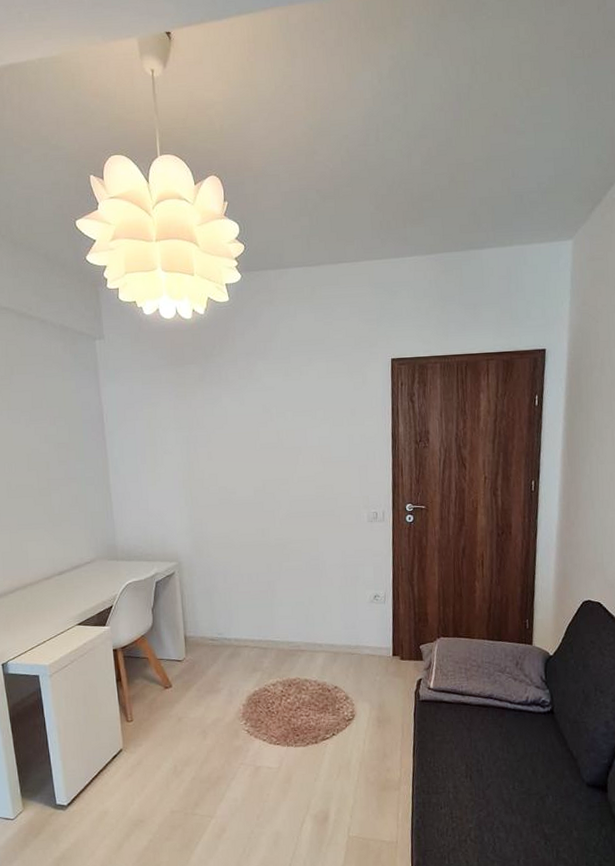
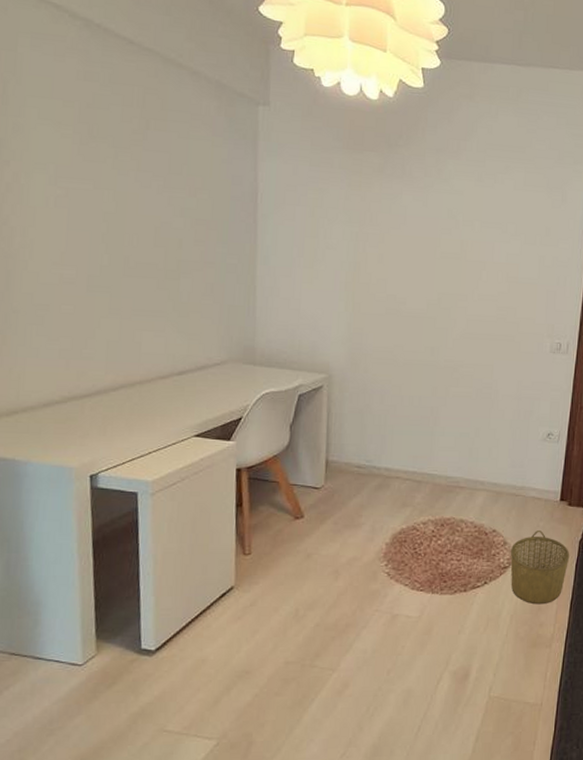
basket: none [352,684,408,752] -> present [510,531,570,605]

